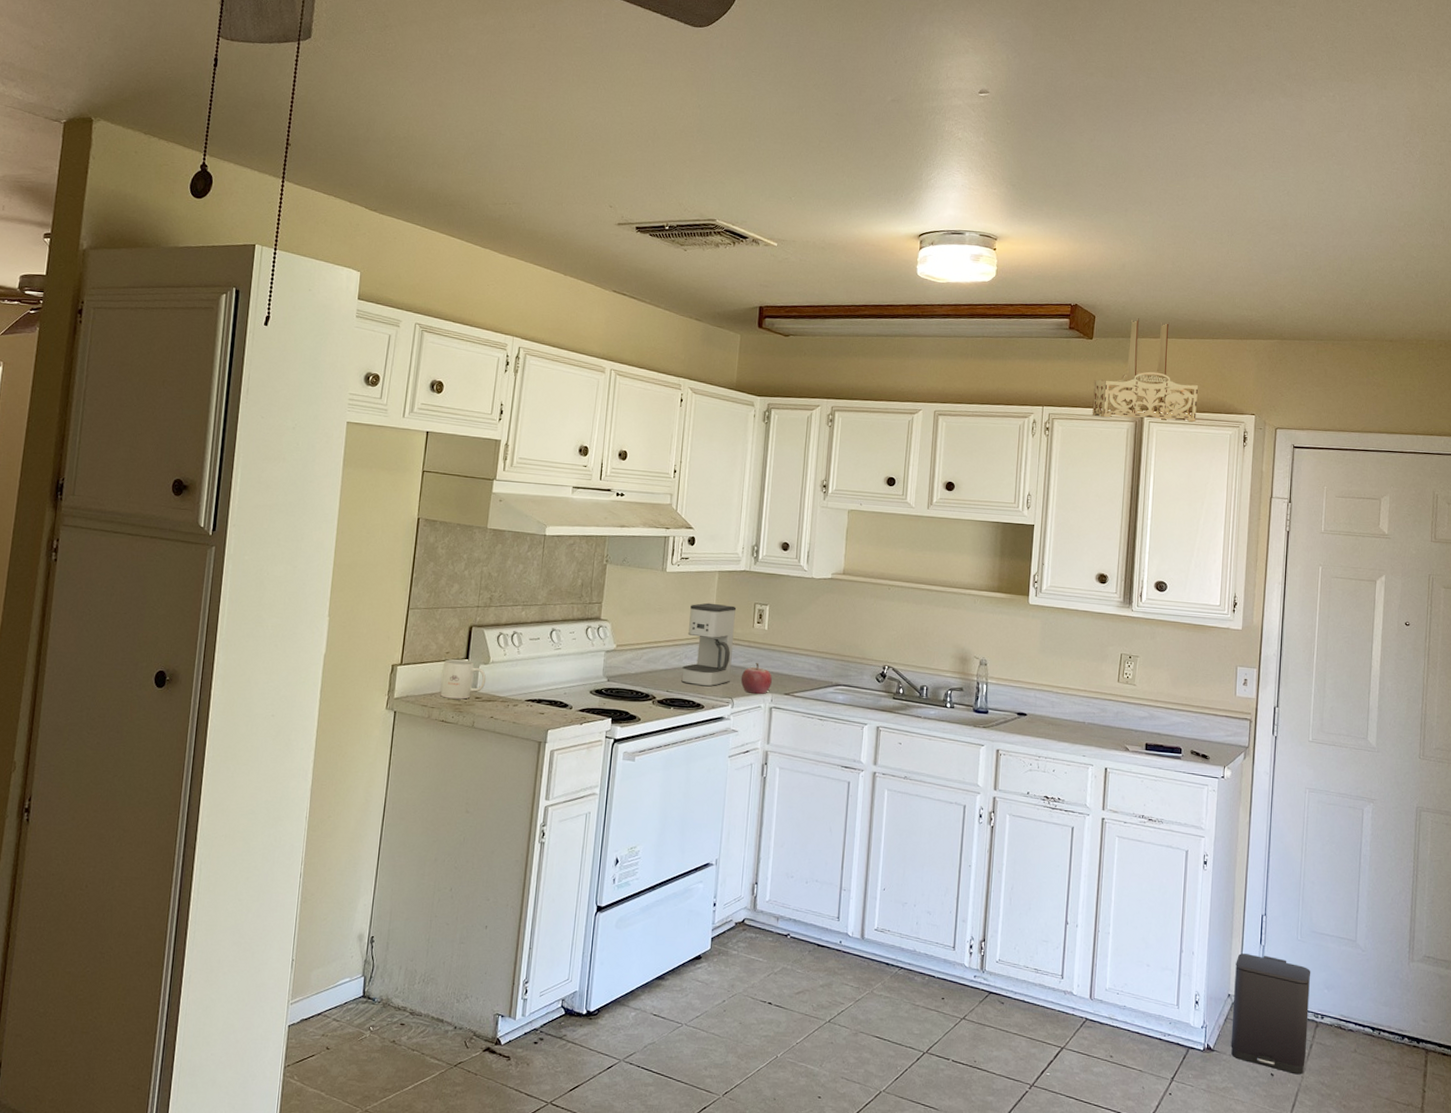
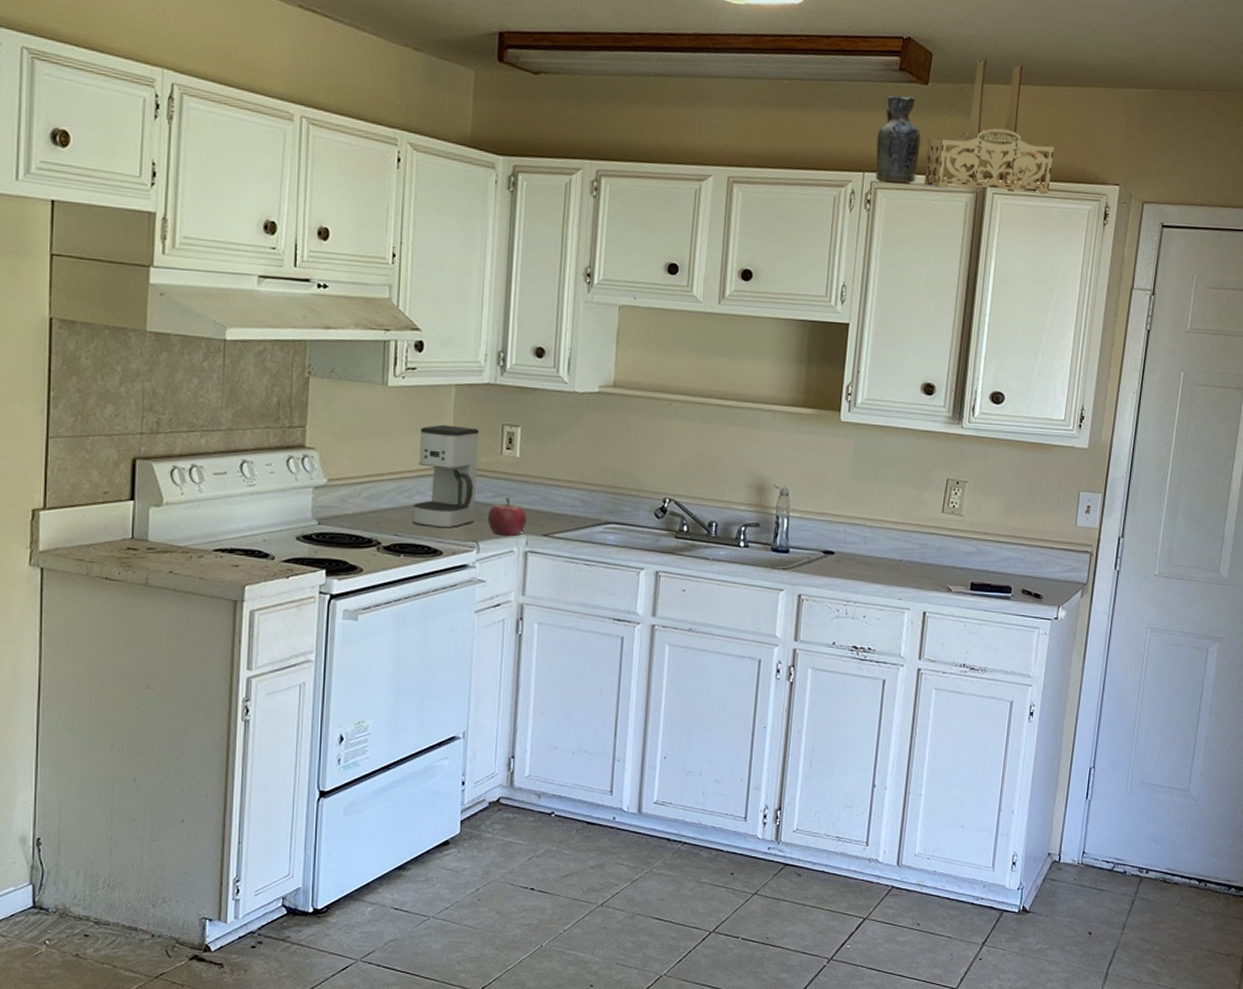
mug: present [440,659,486,700] -> none [100,500,159,551]
ceramic jug: none [1052,348,1089,415] -> present [875,95,921,184]
pedal bin: present [1231,953,1311,1075] -> none [1048,810,1139,932]

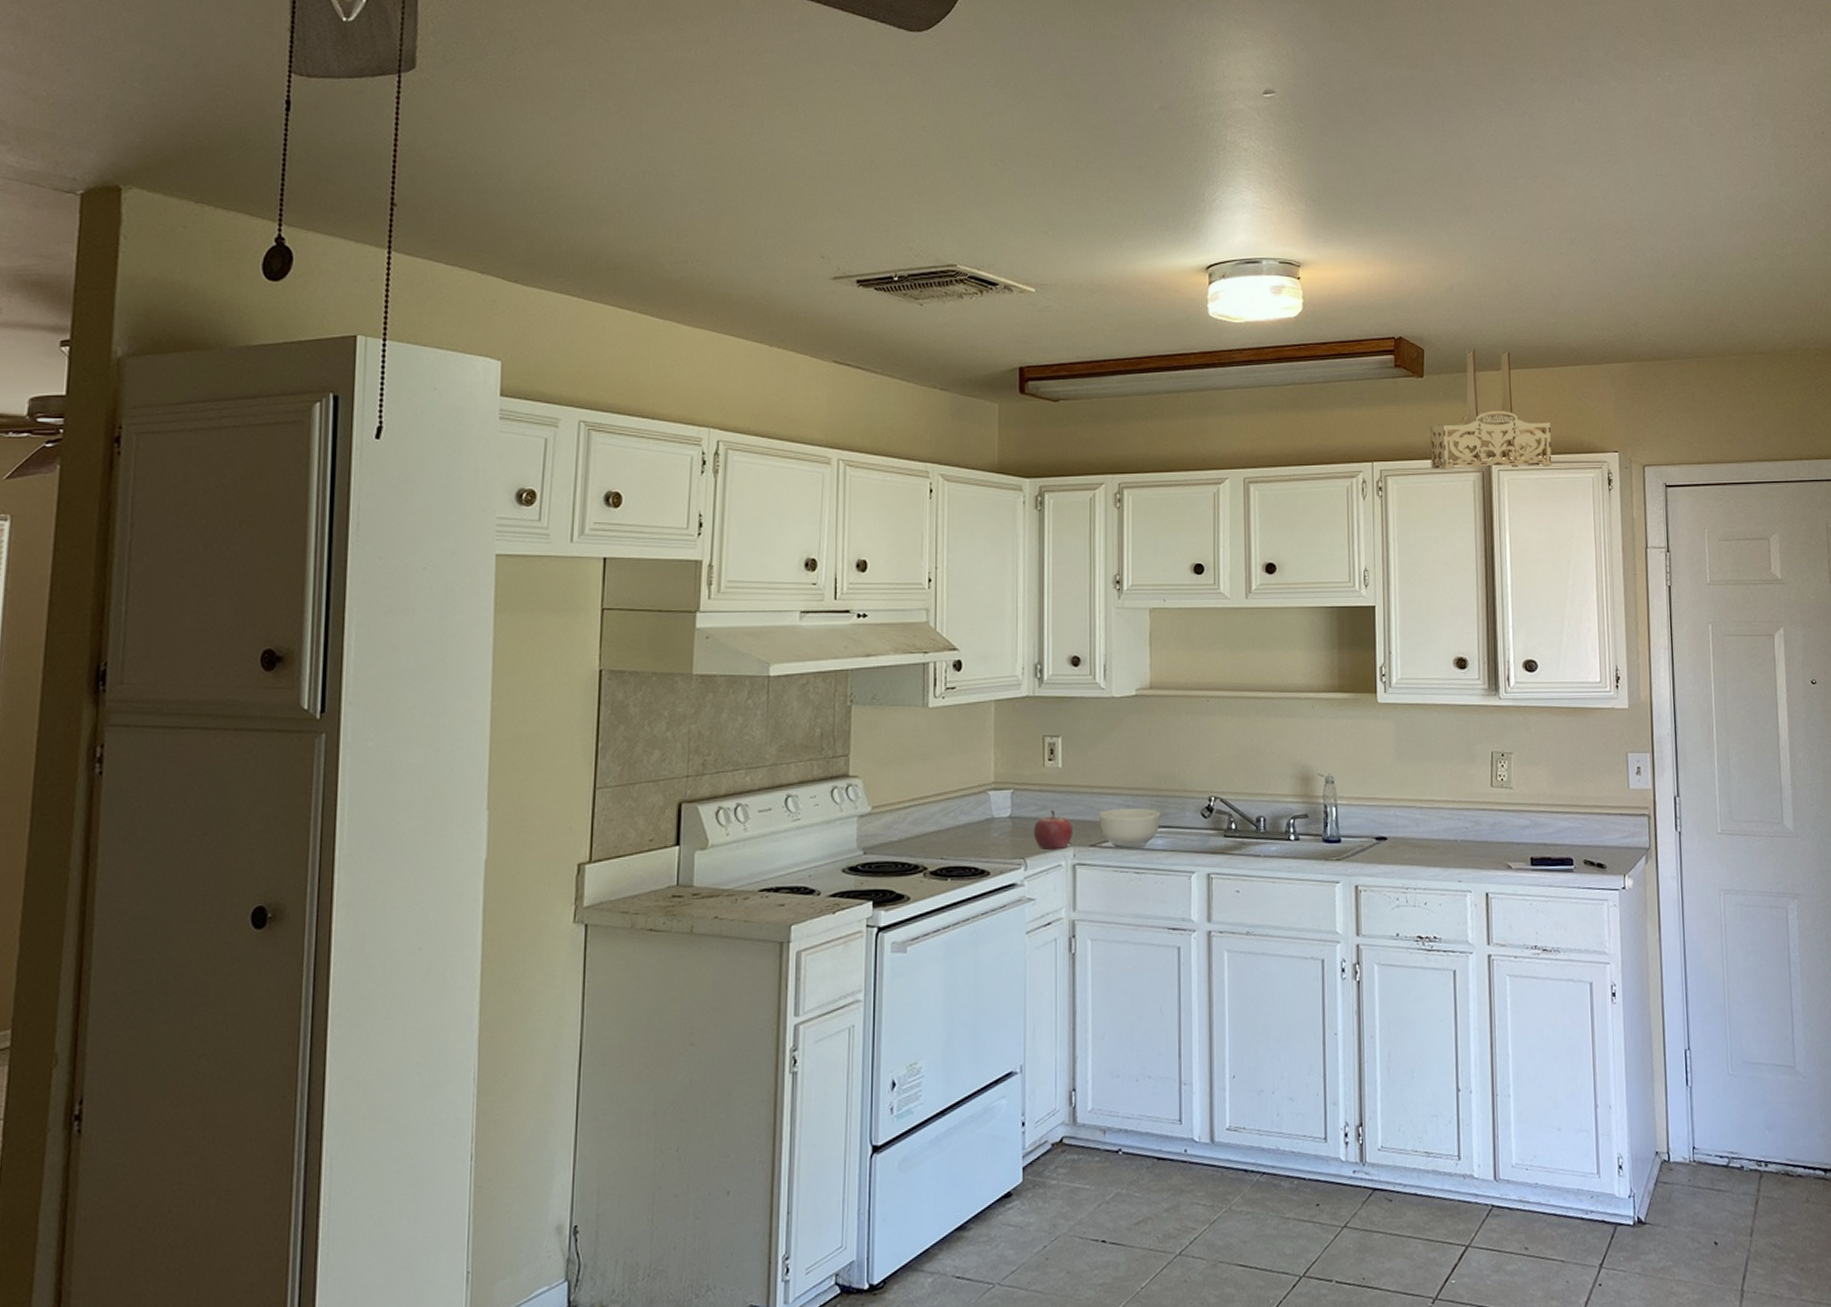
coffee maker: present [412,424,480,529] -> none [958,741,1021,848]
bowl: none [552,501,615,542] -> present [1098,807,1161,849]
ceramic jug: present [875,95,921,184] -> none [1380,389,1424,470]

